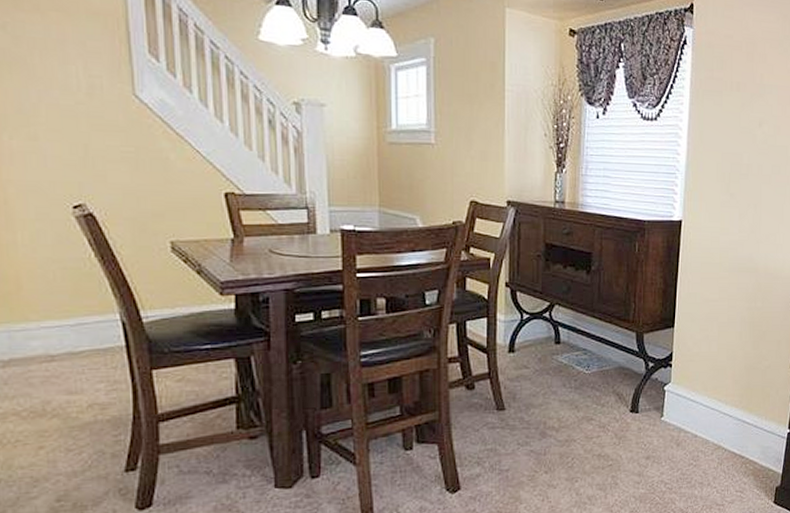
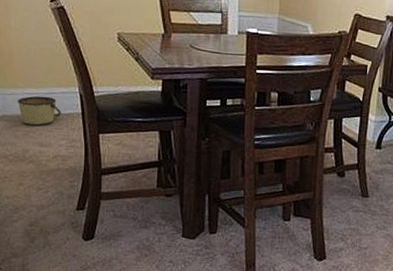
bucket: none [32,329,97,370] -> present [18,96,61,126]

